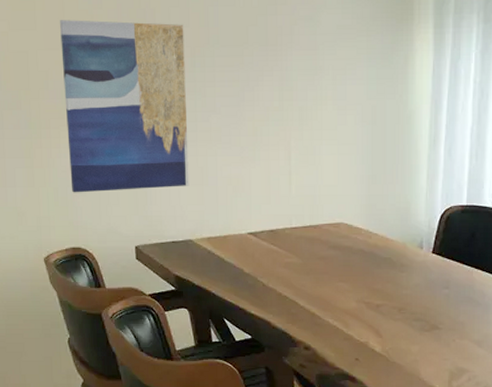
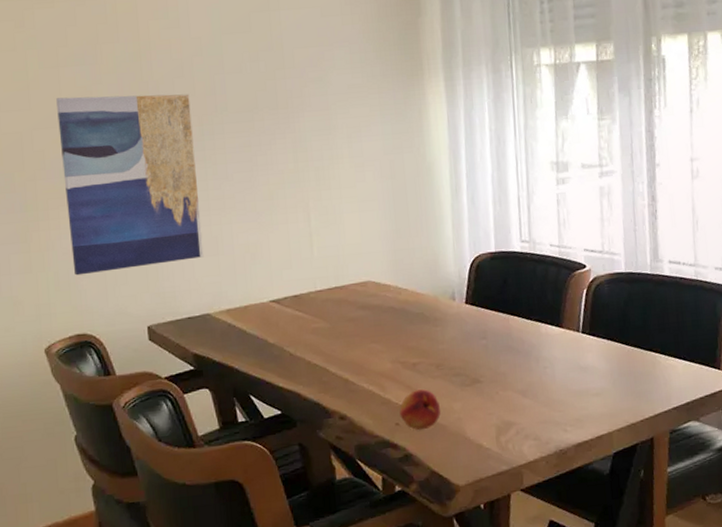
fruit: none [360,329,399,367] -> present [399,388,441,431]

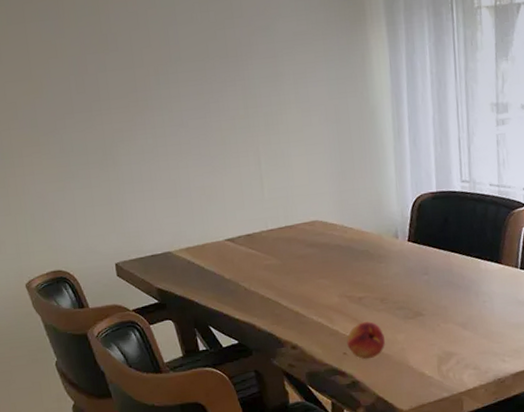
wall art: present [56,94,204,276] -> none [25,45,164,218]

